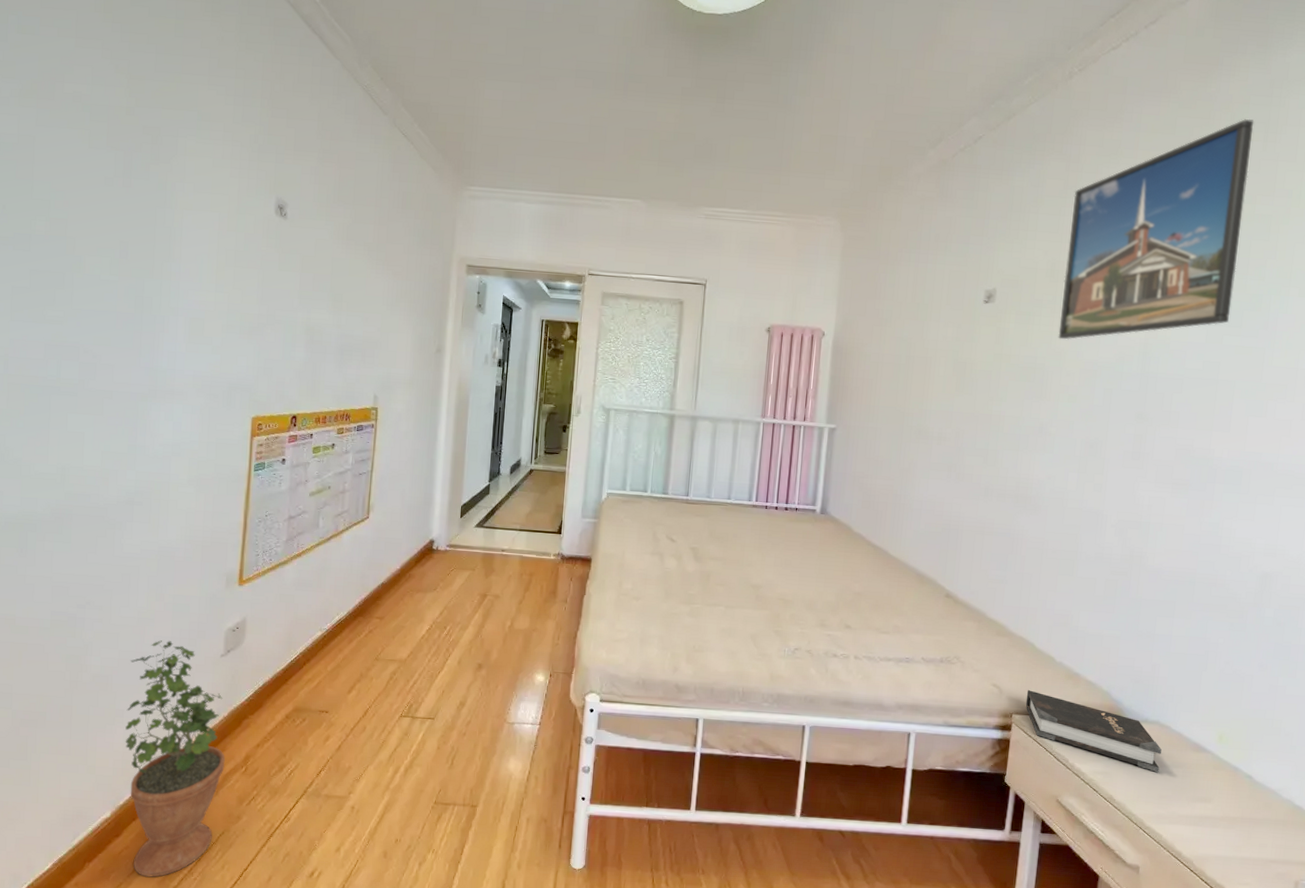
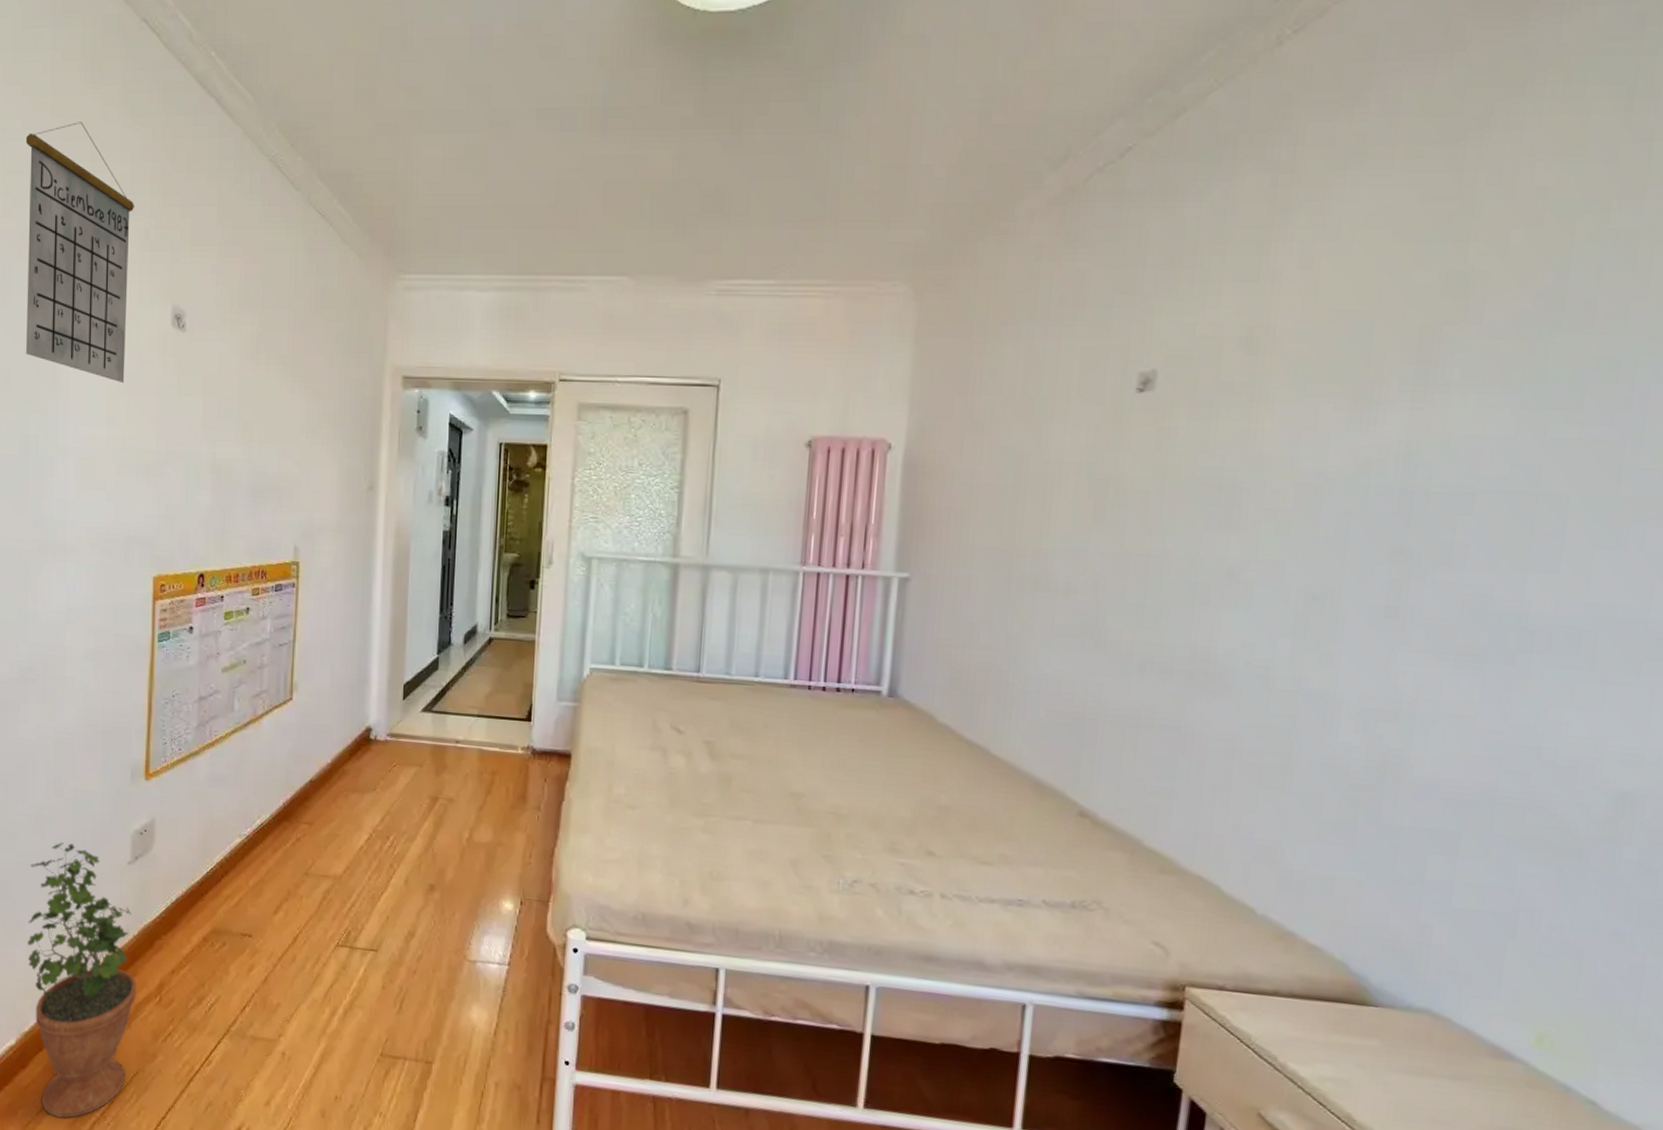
calendar: none [144,42,246,258] -> present [25,122,135,384]
hardback book: present [1025,690,1162,772] -> none [1206,953,1435,1085]
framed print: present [1058,119,1254,340] -> none [1258,79,1608,441]

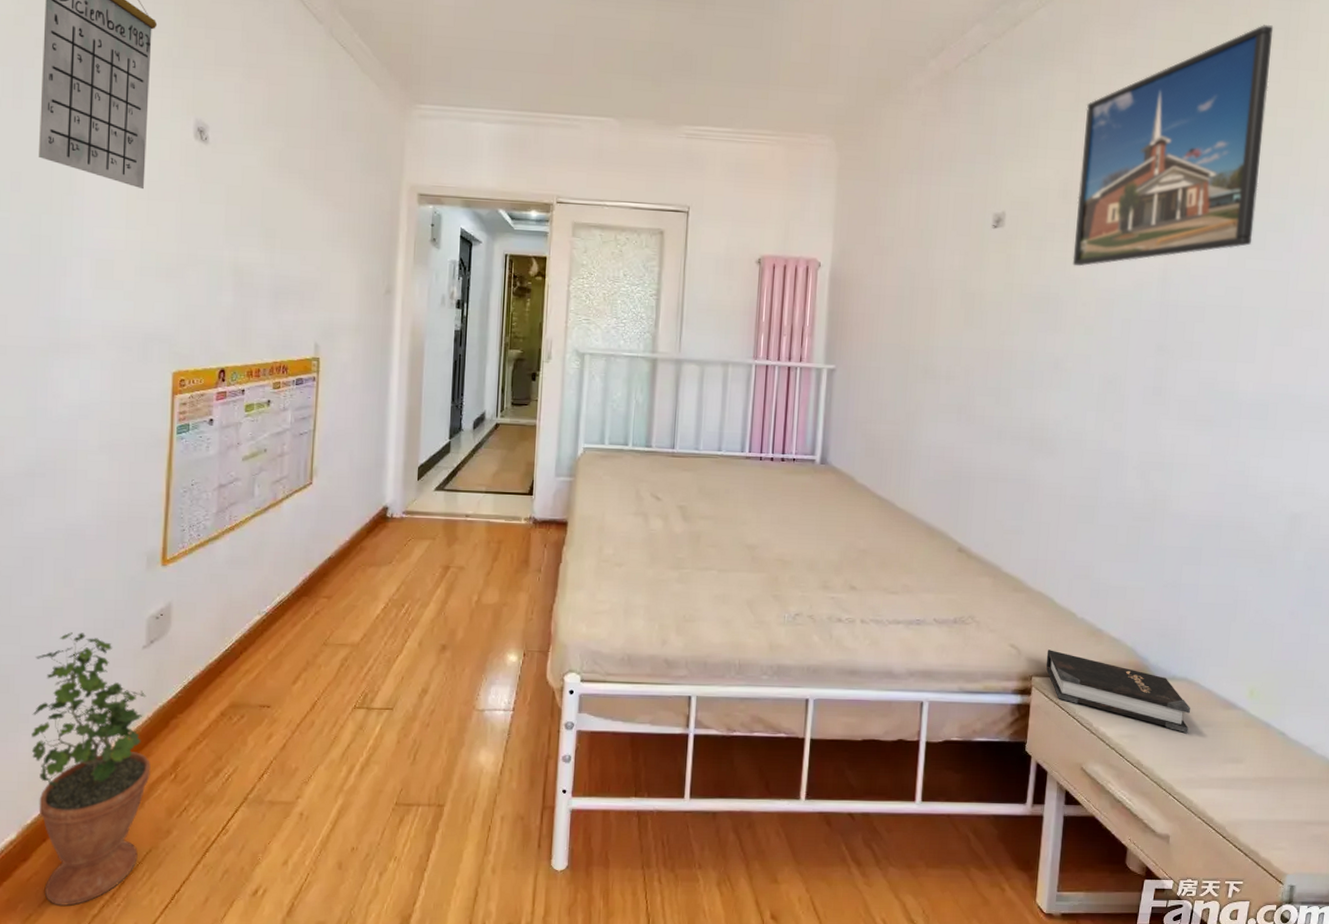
hardback book: none [1206,953,1435,1085] -> present [1046,650,1190,733]
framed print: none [1258,79,1608,441] -> present [1072,25,1274,267]

